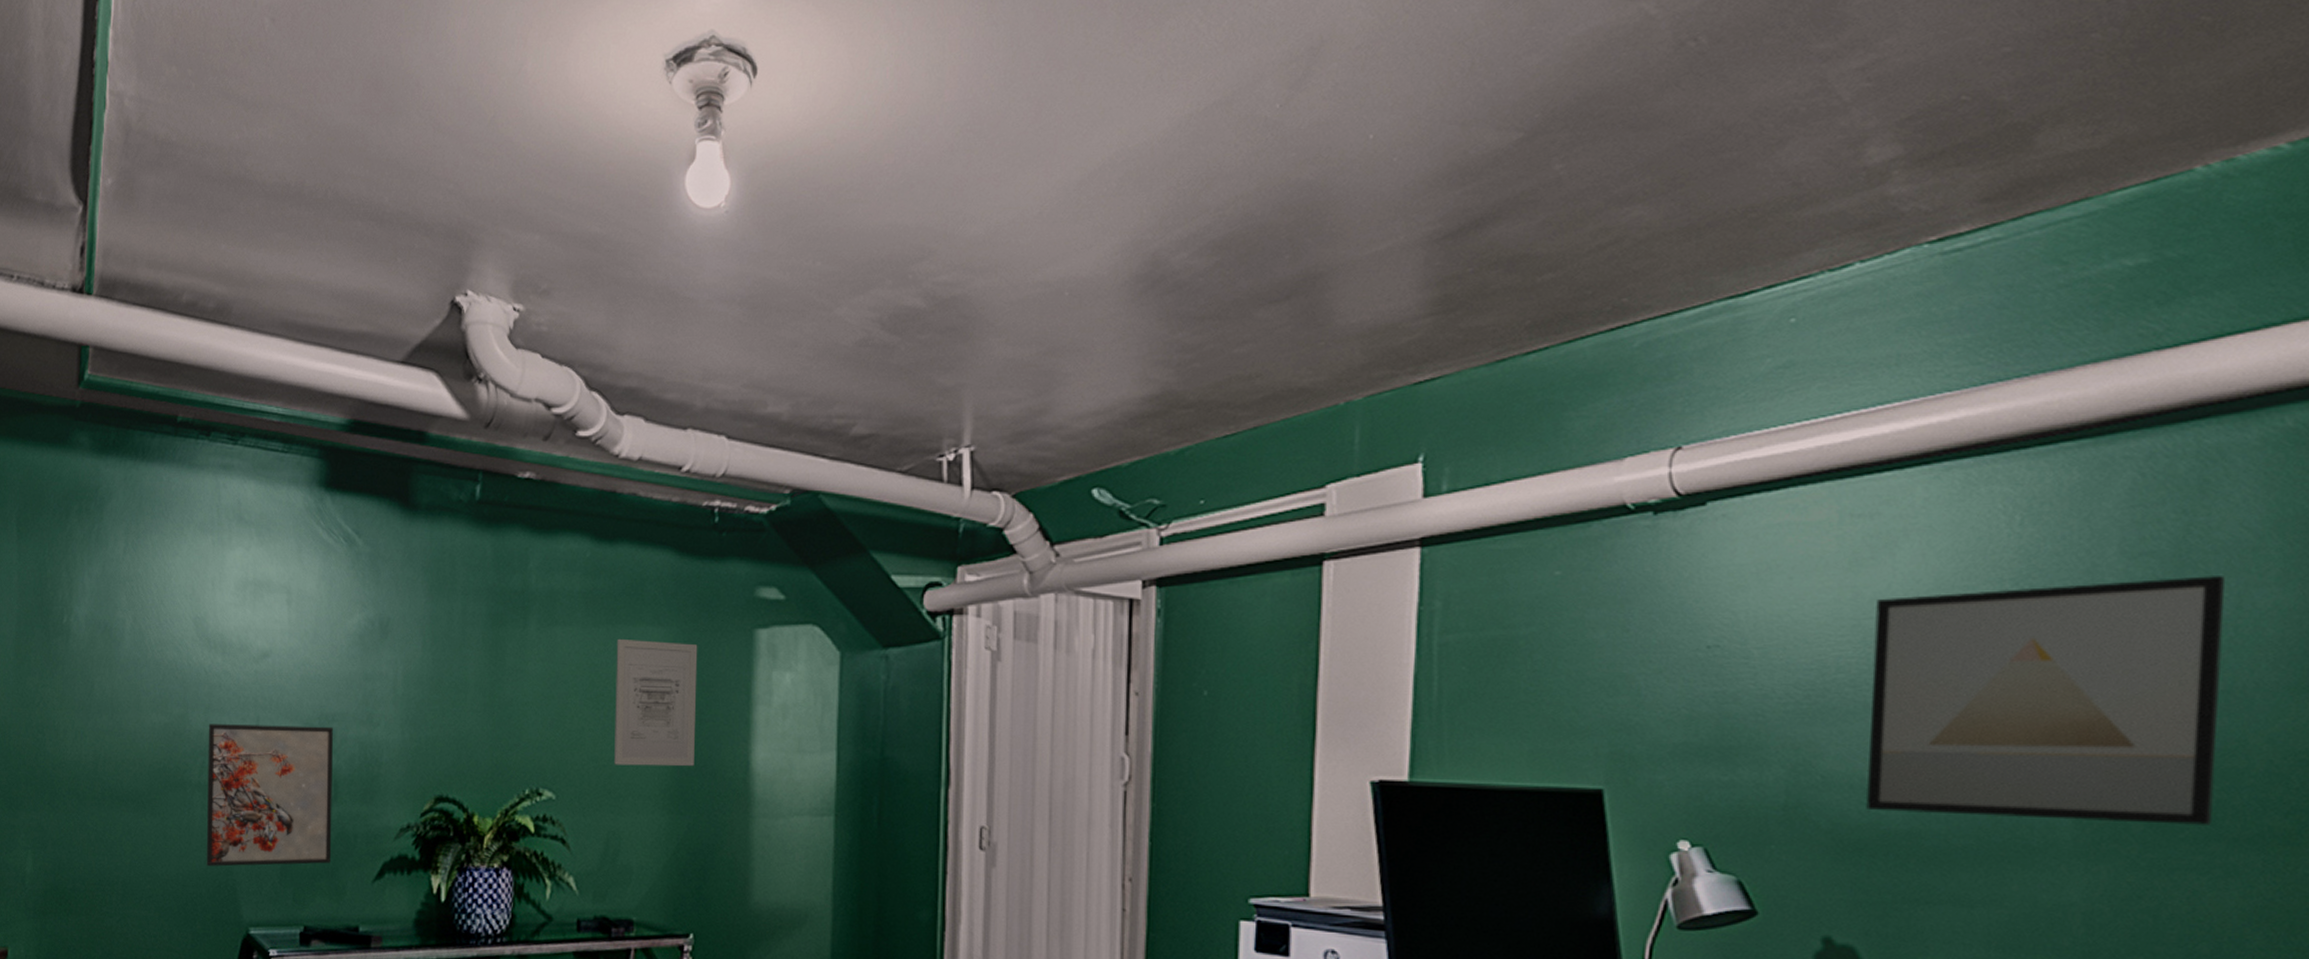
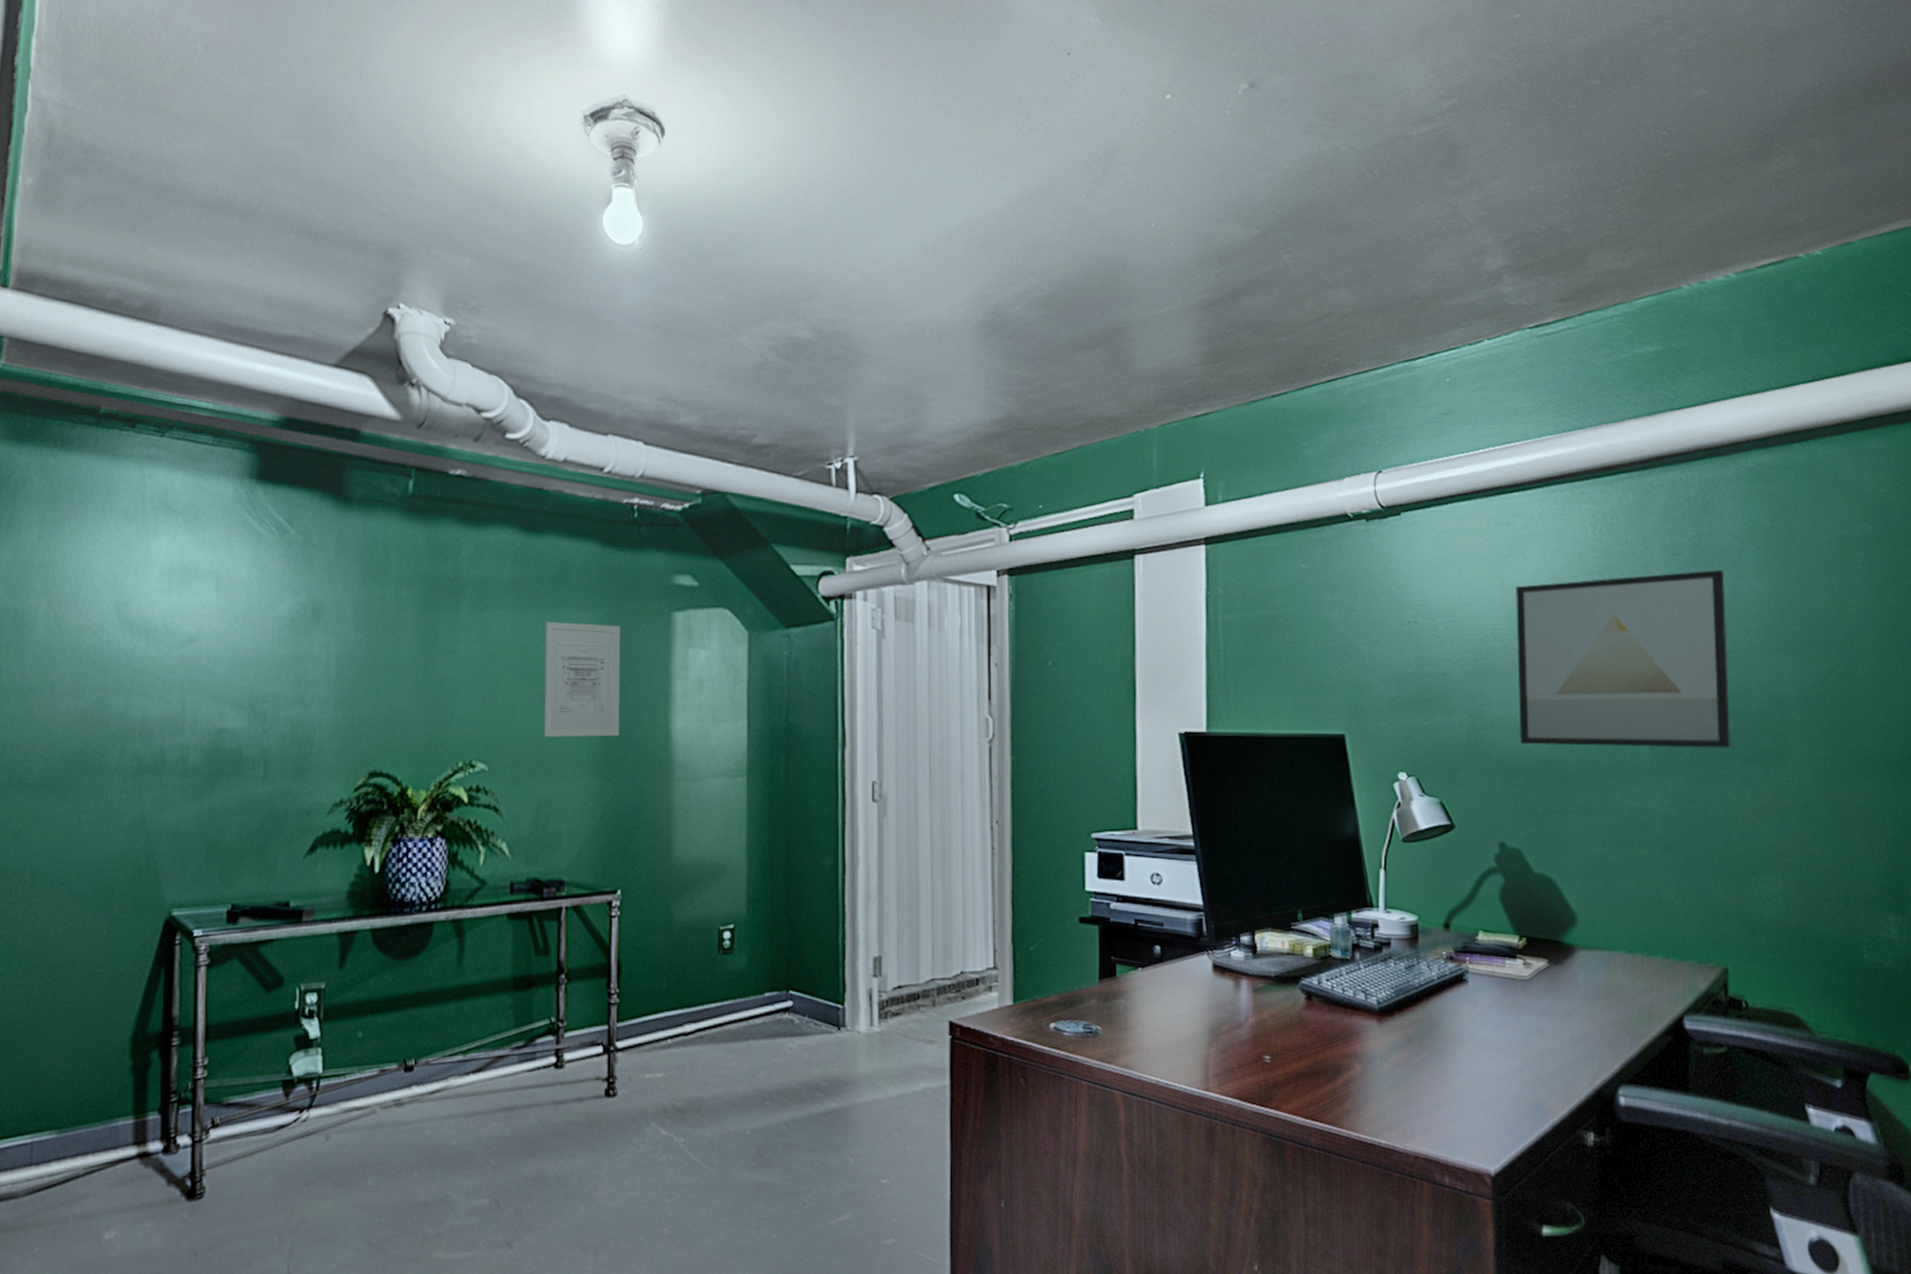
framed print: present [206,724,333,867] -> none [125,707,263,849]

